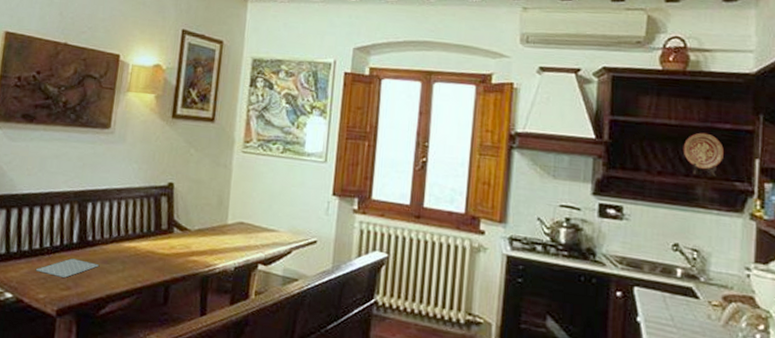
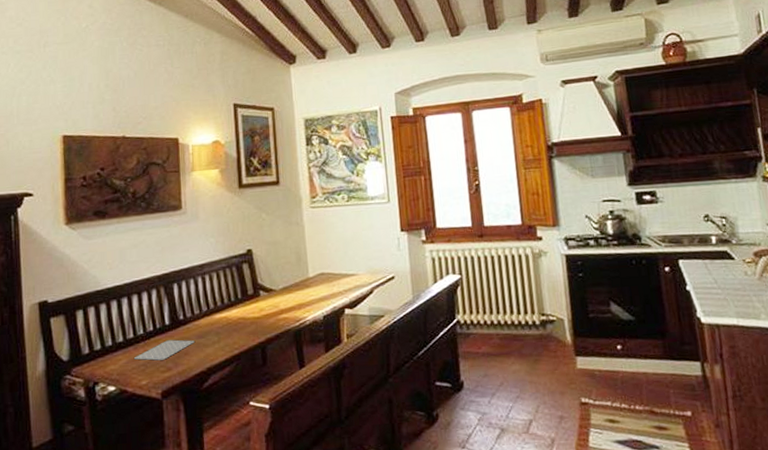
decorative plate: present [683,132,725,178] -> none [696,113,732,152]

